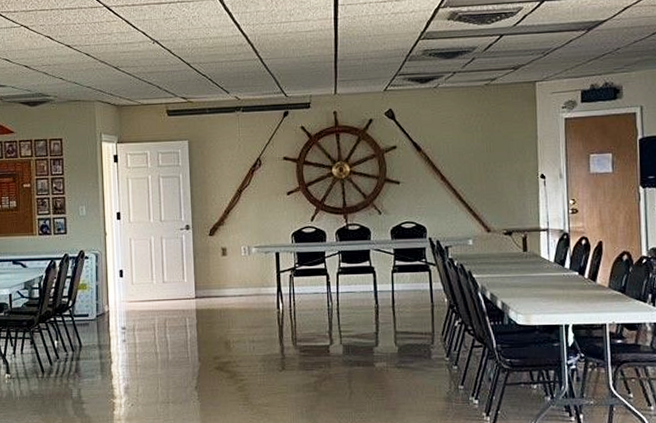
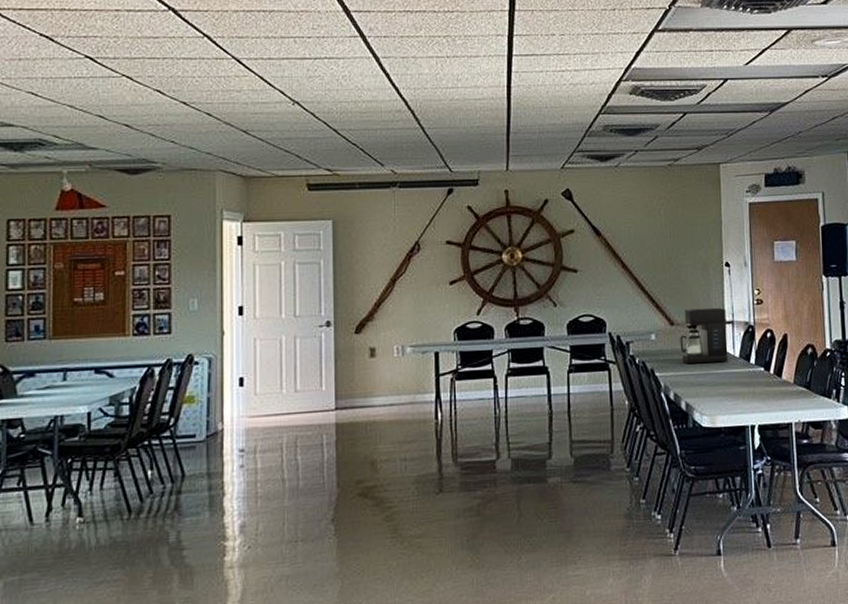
coffee maker: none [496,216,543,268] -> present [680,307,728,365]

